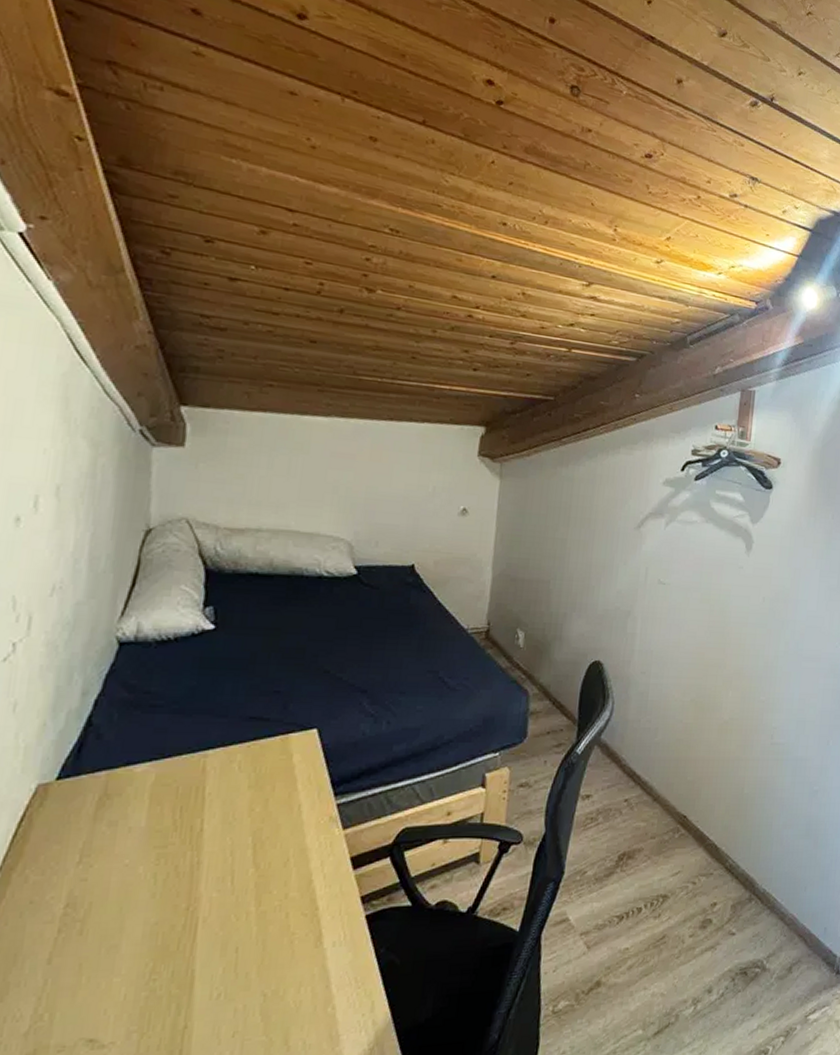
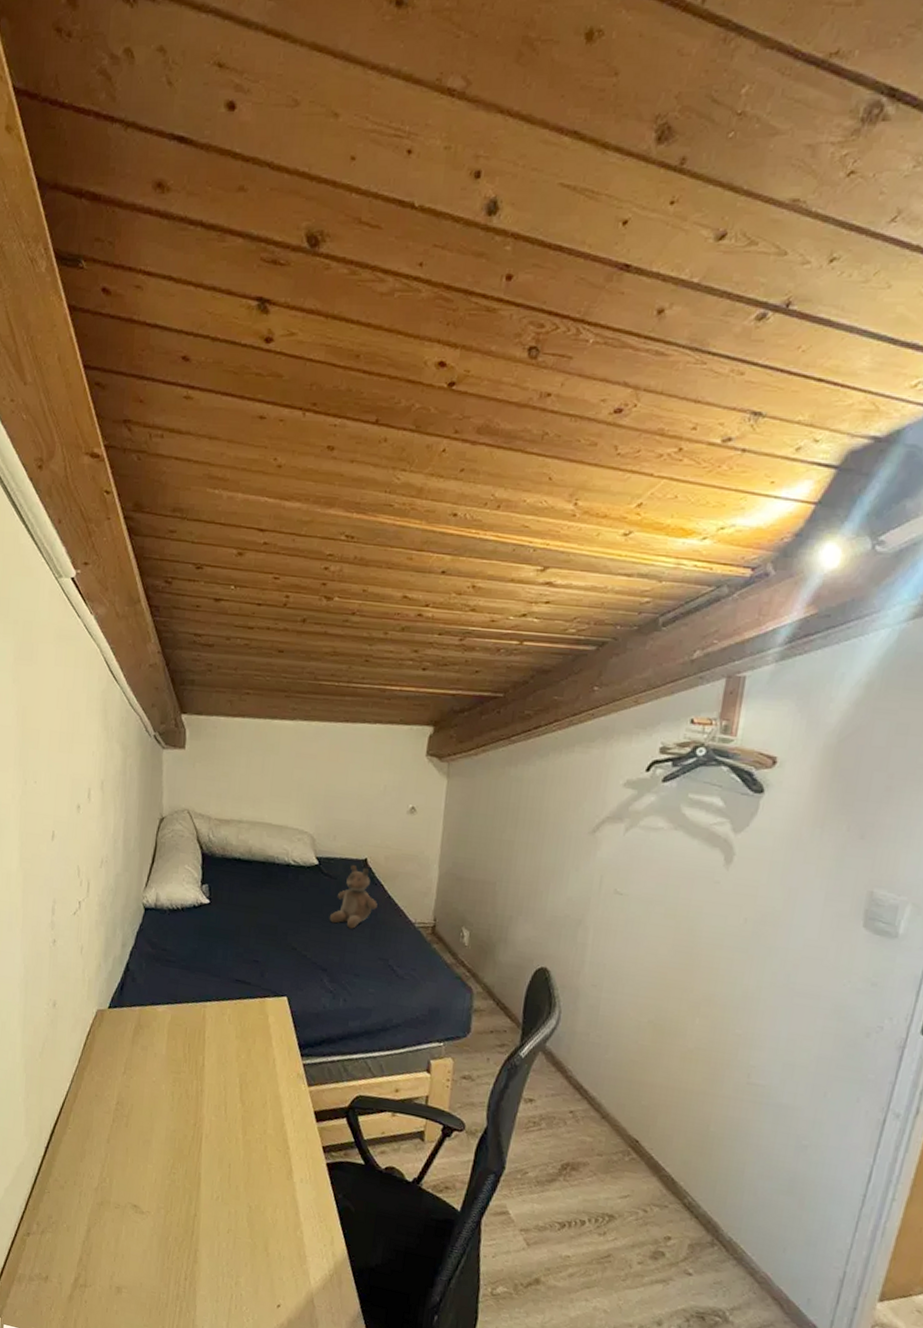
stuffed animal: none [371,573,426,642] -> present [330,865,377,929]

